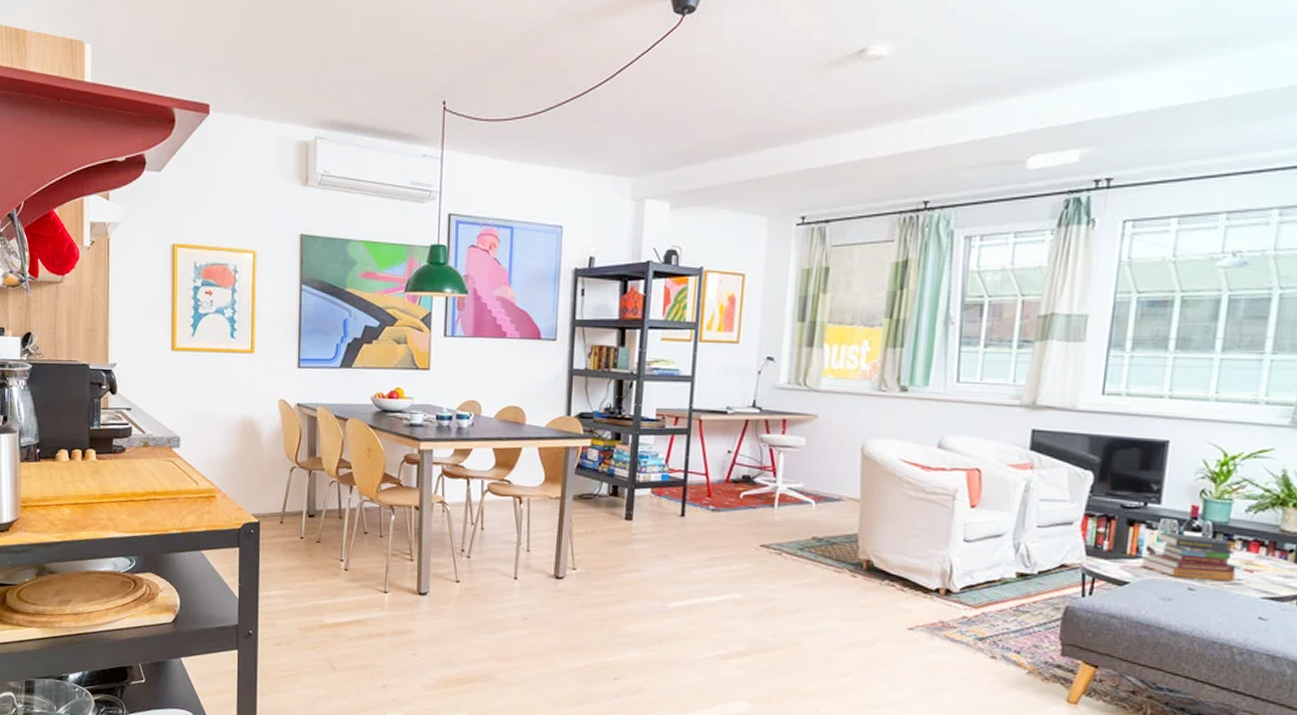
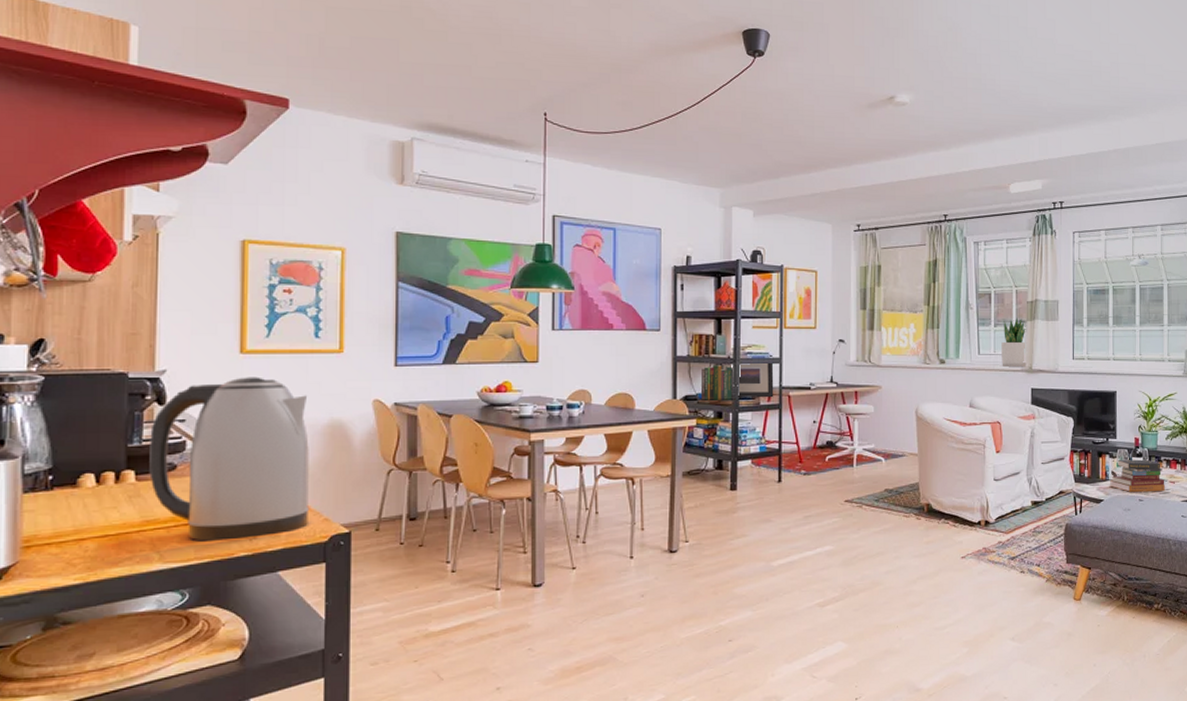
kettle: none [106,372,227,519] -> present [149,377,310,541]
books: none [597,379,637,421] -> present [700,364,735,400]
picture frame: none [617,372,684,421] -> present [716,355,774,399]
planter: none [990,336,1033,402] -> present [1001,317,1027,368]

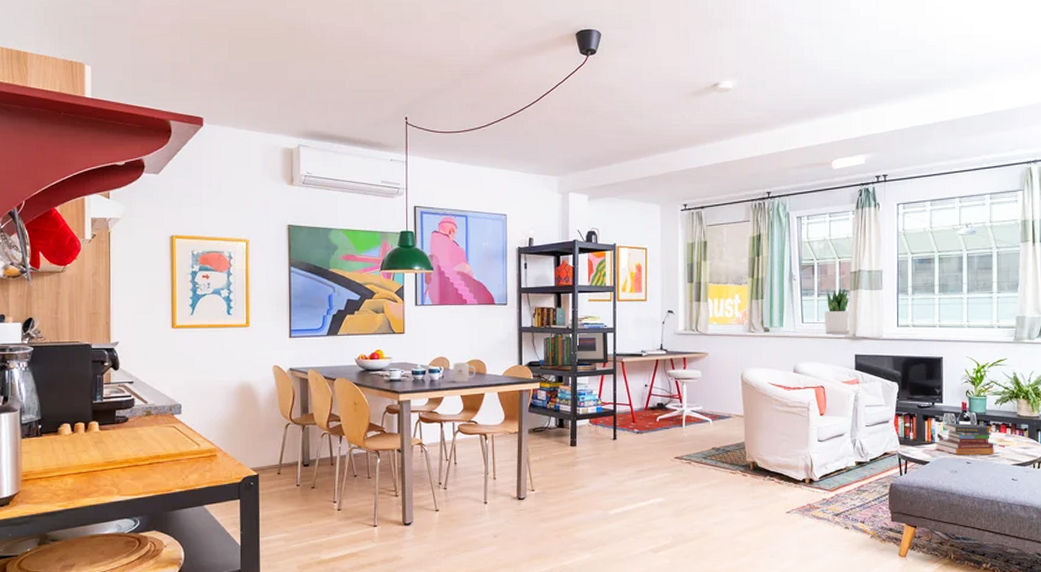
kettle: present [149,377,310,541] -> none [108,347,227,479]
mug: none [596,396,623,419] -> present [453,363,476,382]

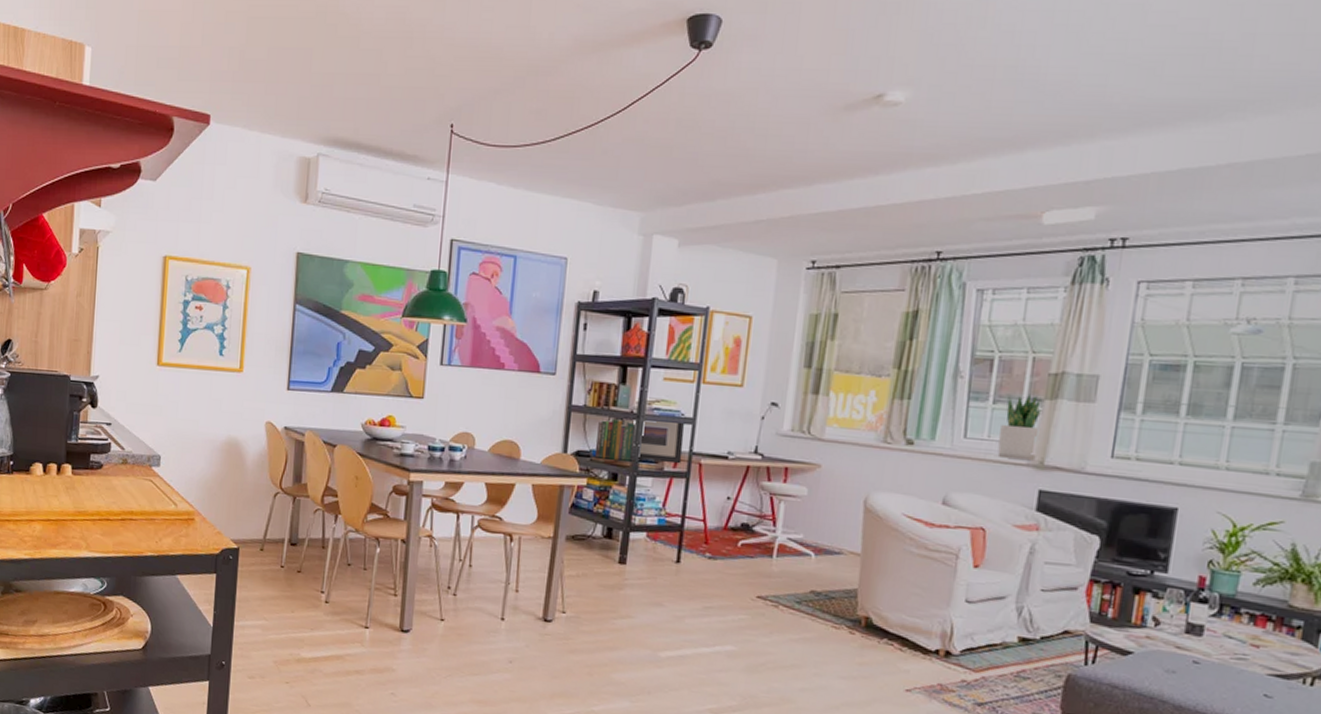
mug: present [453,363,476,382] -> none [478,441,508,467]
books: present [936,423,994,455] -> none [1147,601,1243,657]

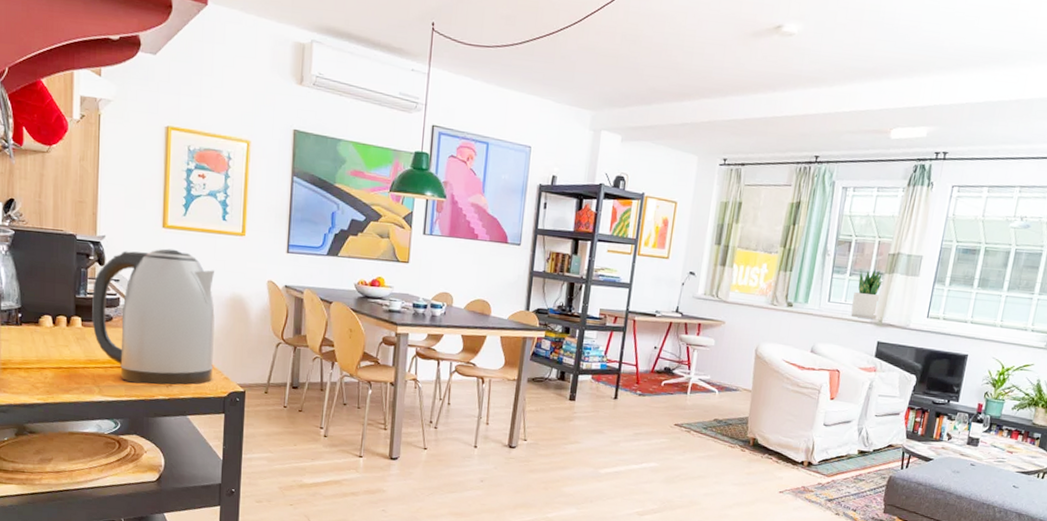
kettle: none [82,388,209,541] -> present [92,248,215,385]
books: present [594,418,635,462] -> none [551,282,584,318]
picture frame: present [617,414,685,464] -> none [569,280,624,320]

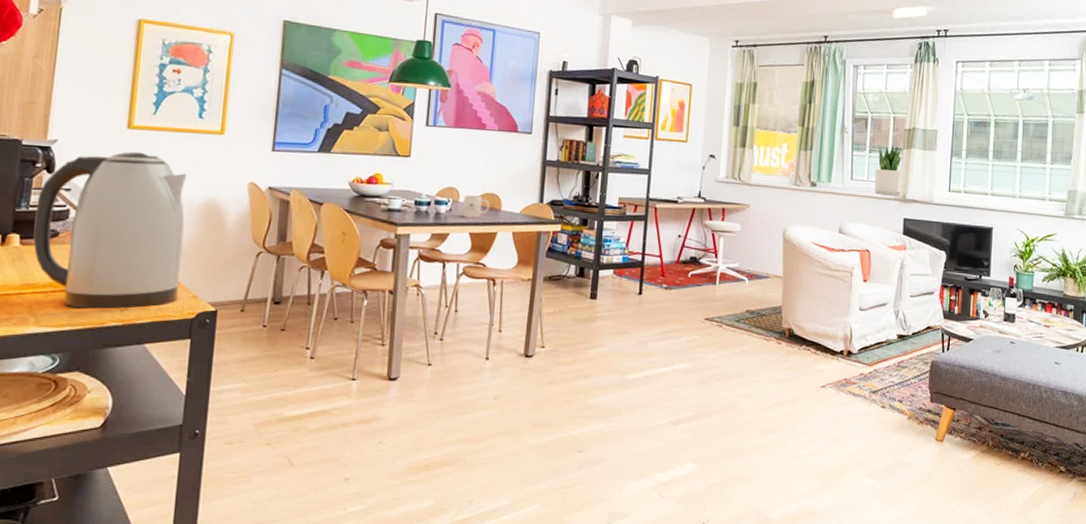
mug: none [455,300,480,322] -> present [462,195,490,218]

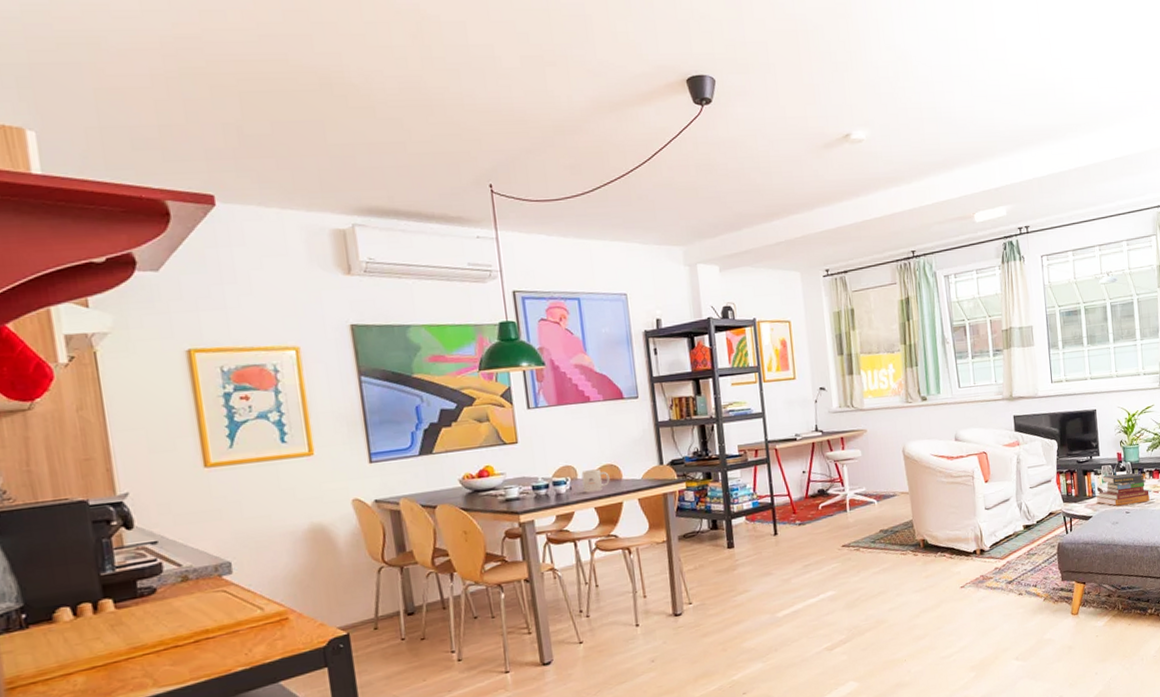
kettle: present [33,151,186,310] -> none [122,489,303,661]
planter: present [874,145,902,196] -> none [980,347,1007,398]
books: none [981,298,1039,336] -> present [1097,472,1150,506]

